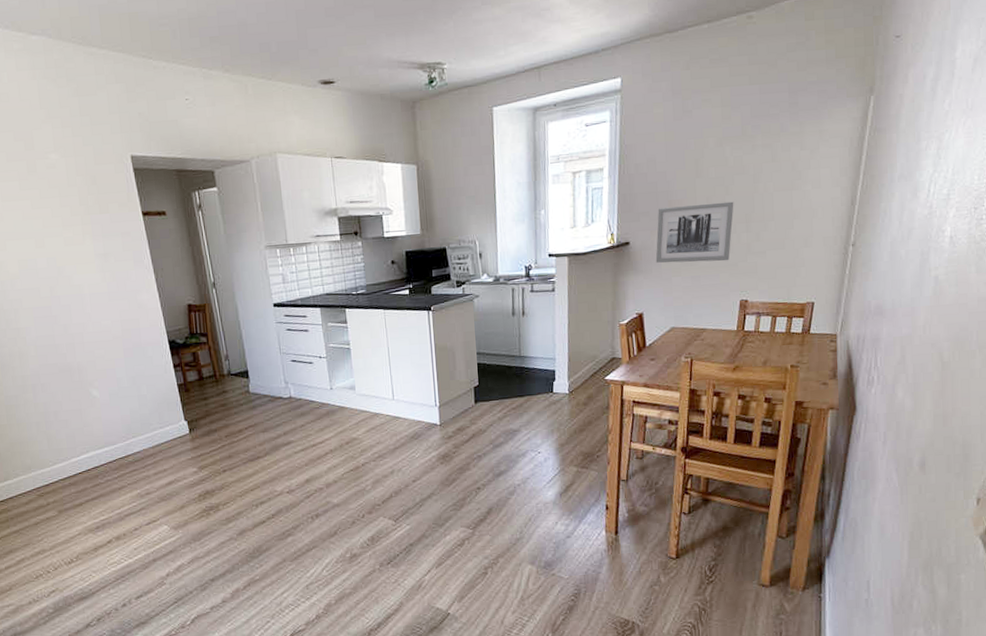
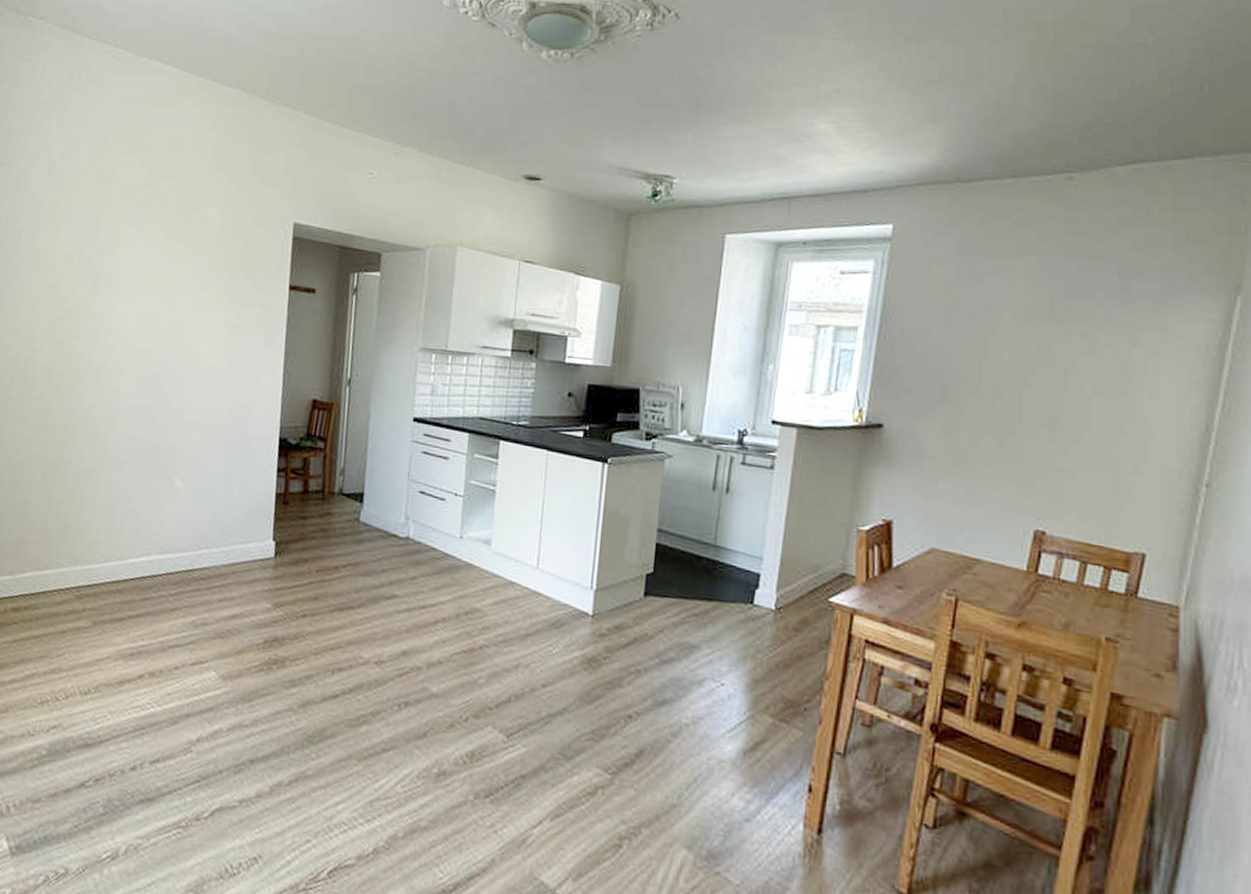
wall art: present [655,201,734,263] -> none [917,388,1034,474]

